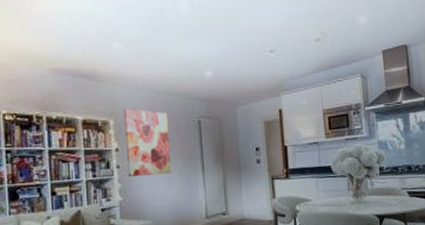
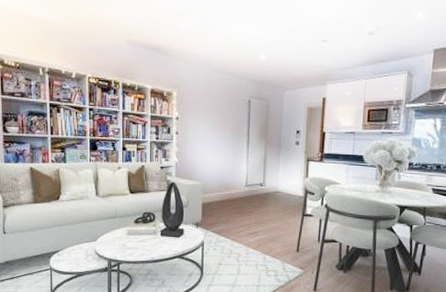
wall art: present [123,108,172,177] -> none [184,82,223,145]

